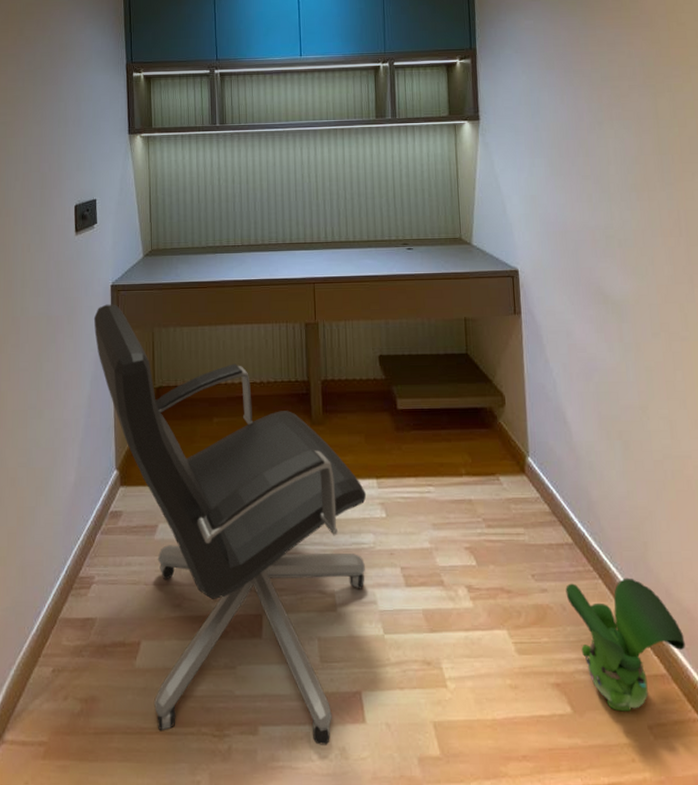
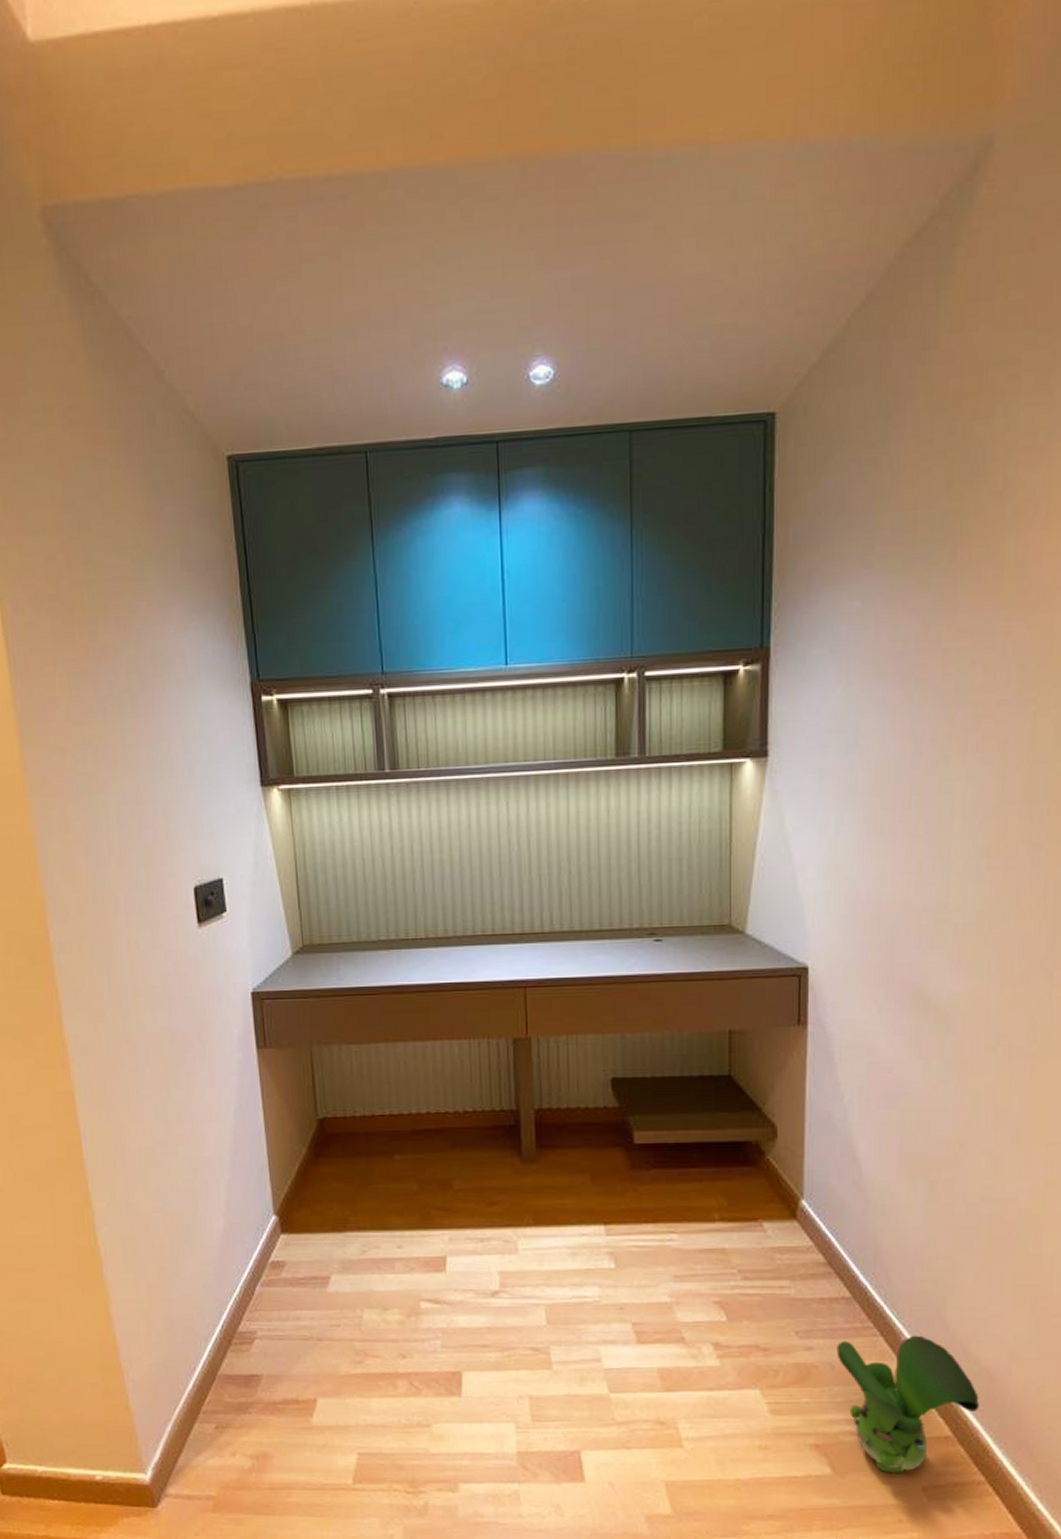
office chair: present [93,304,367,745] -> none [231,1016,591,1503]

